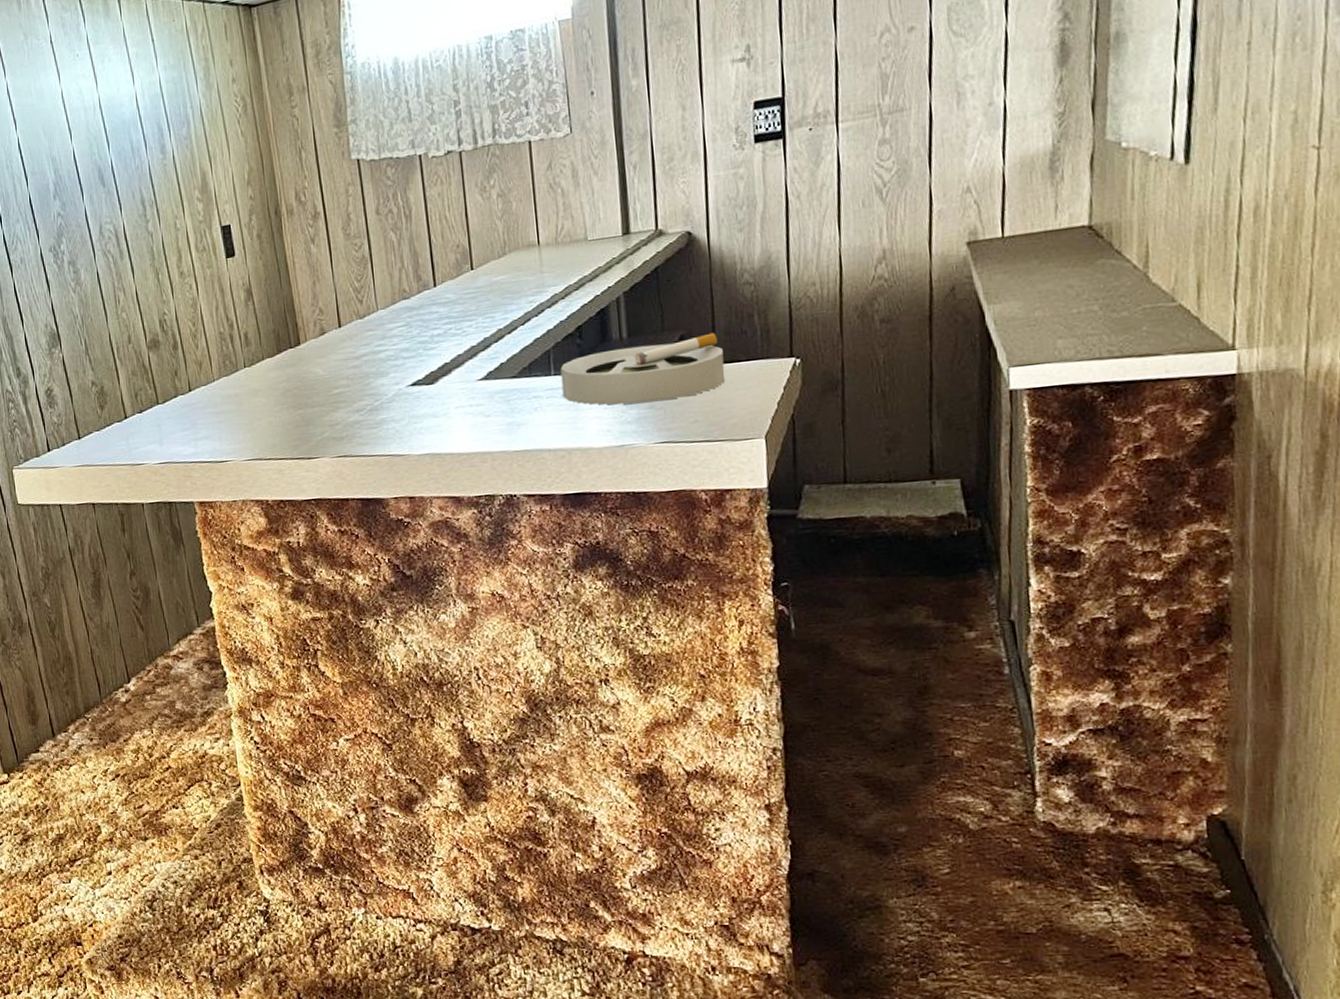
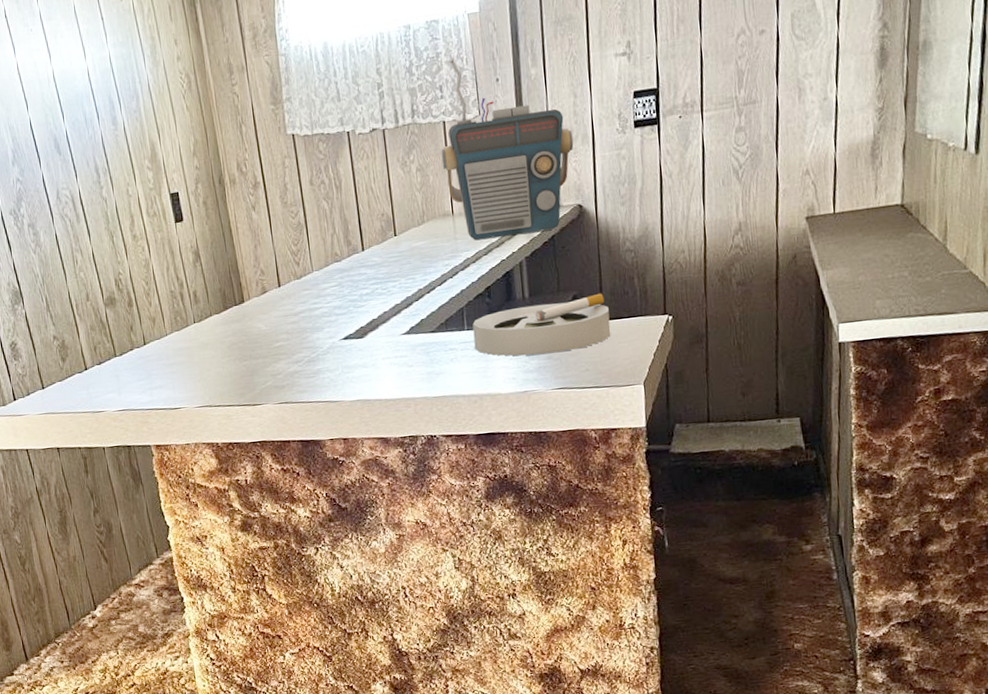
radio: none [525,71,682,274] -> present [441,58,574,241]

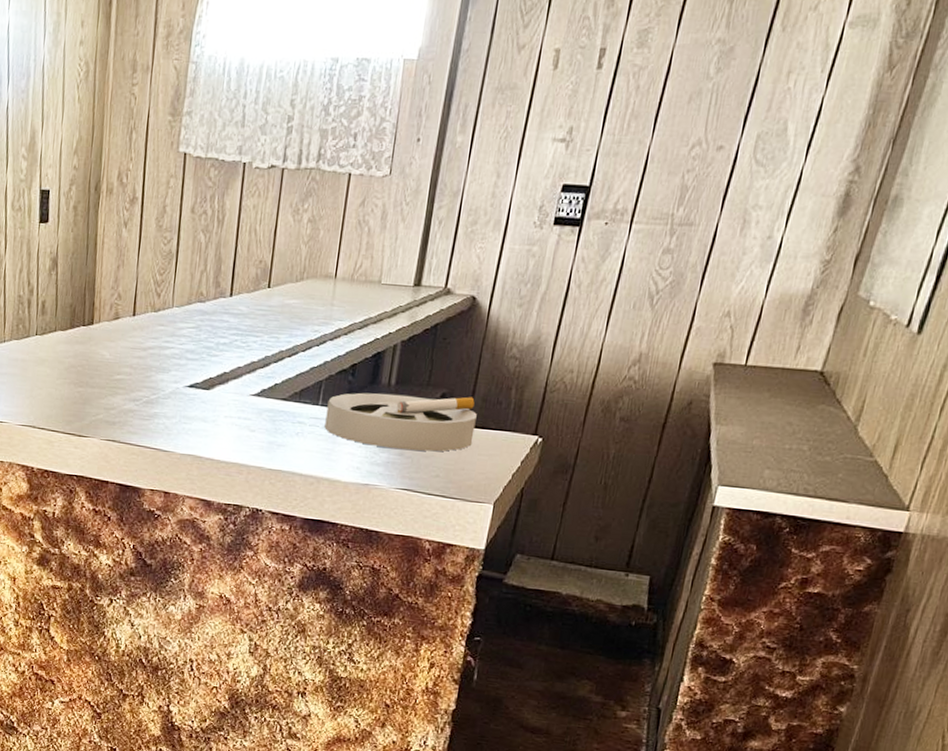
radio: present [441,58,574,241] -> none [336,106,486,317]

